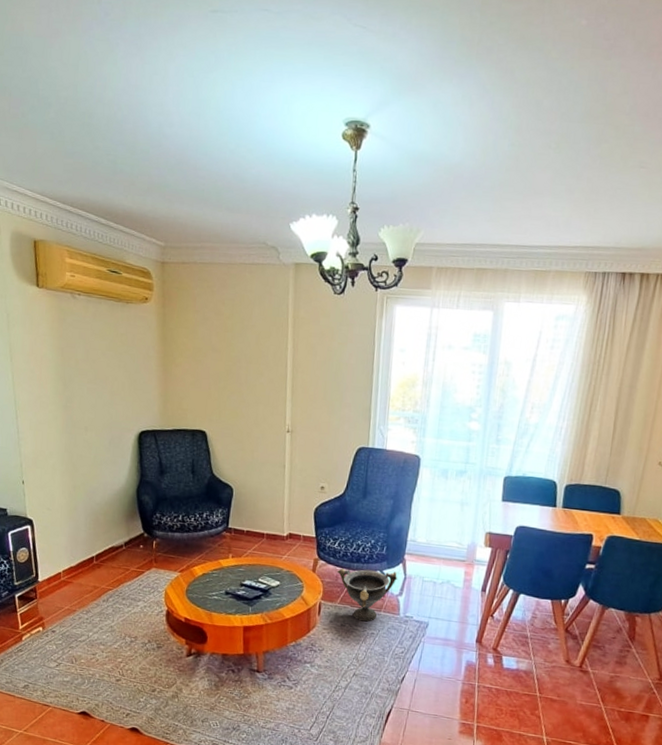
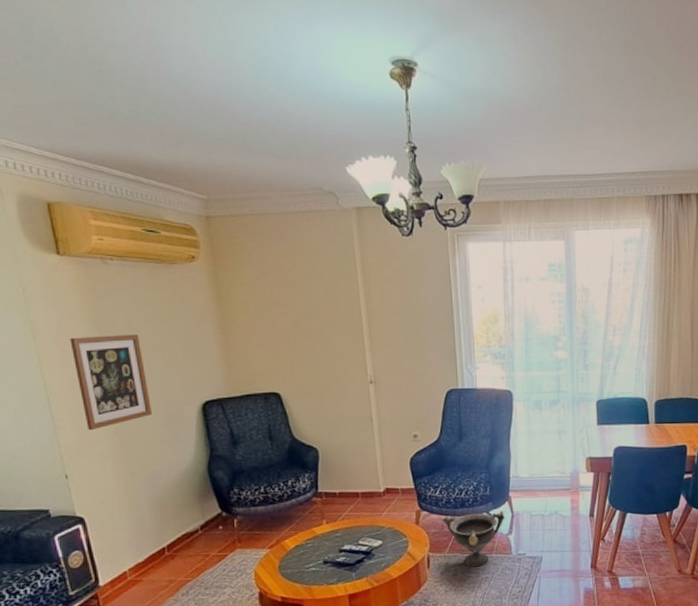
wall art: none [38,361,98,445] -> present [70,334,153,431]

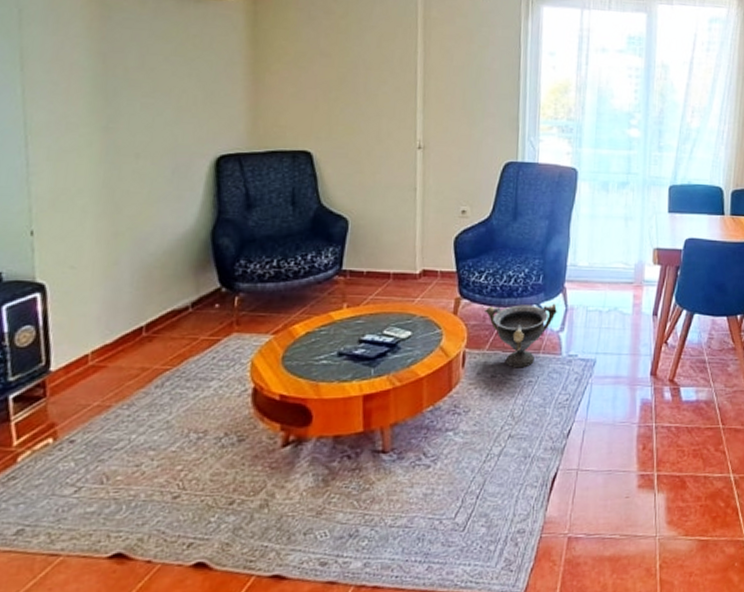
wall art: present [70,334,153,431] -> none [65,70,154,180]

